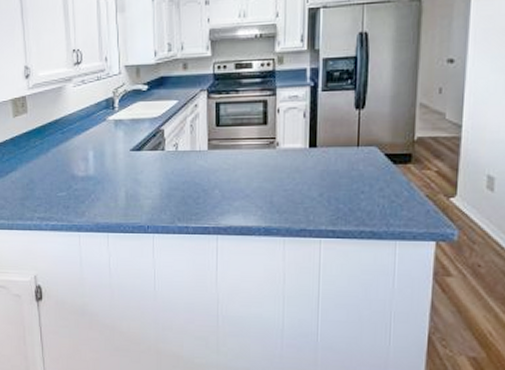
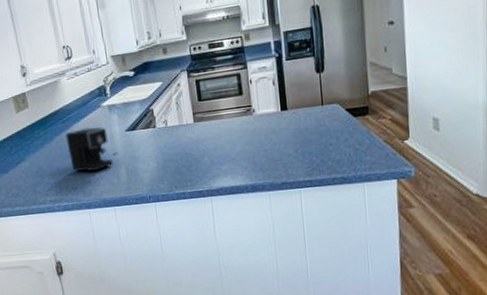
coffee maker: none [64,142,119,191] -> present [65,127,118,172]

